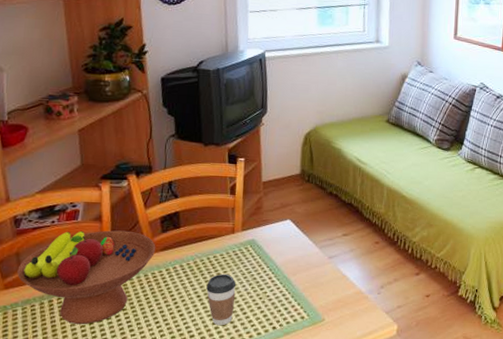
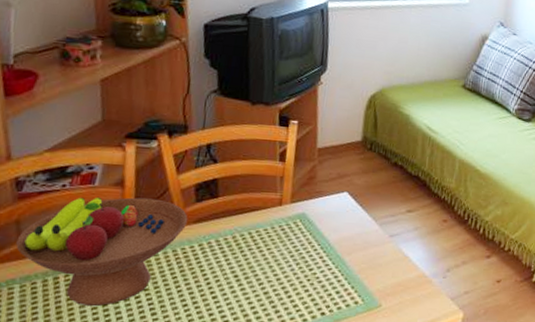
coffee cup: present [206,273,237,326] -> none [245,251,282,311]

